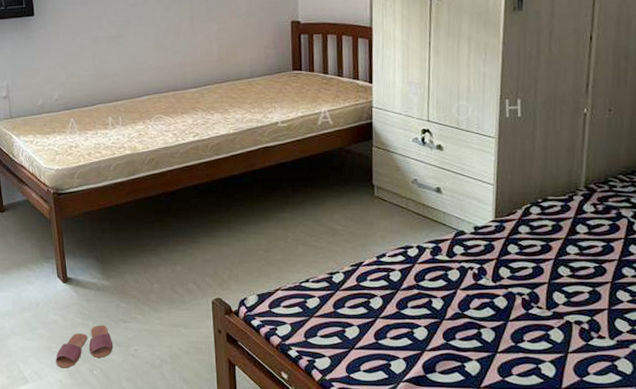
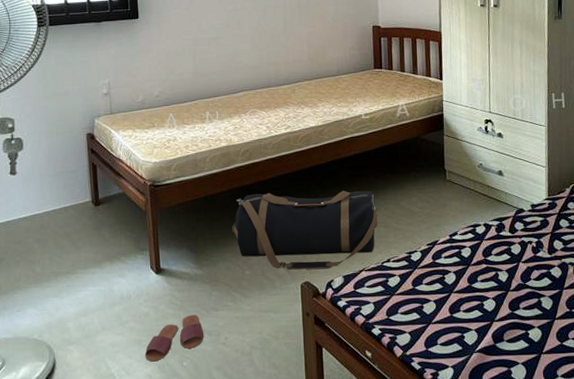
duffel bag: none [139,204,297,286] -> present [232,190,379,270]

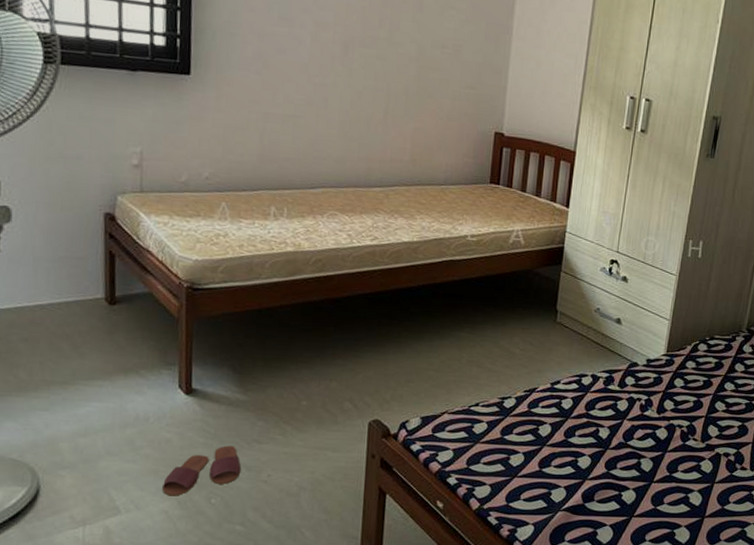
duffel bag: present [232,190,379,270] -> none [290,312,473,408]

